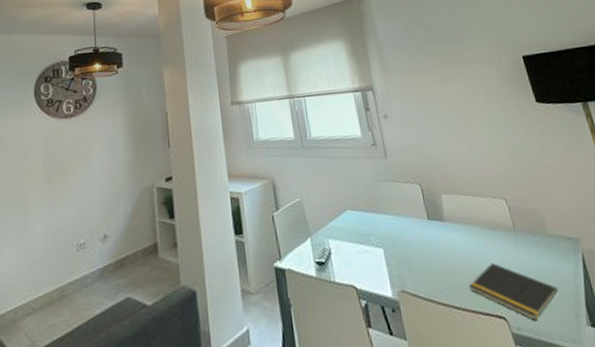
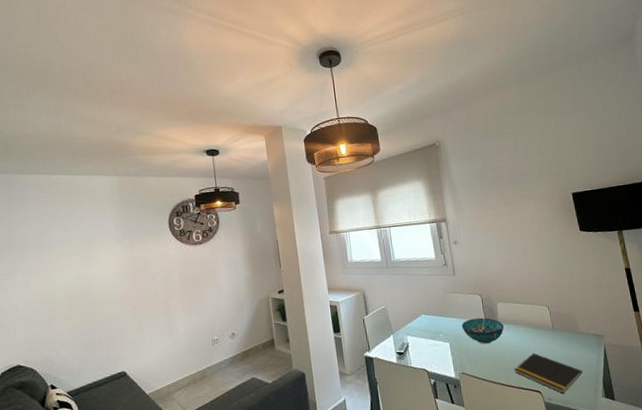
decorative bowl: none [398,214,452,251] -> present [461,317,504,345]

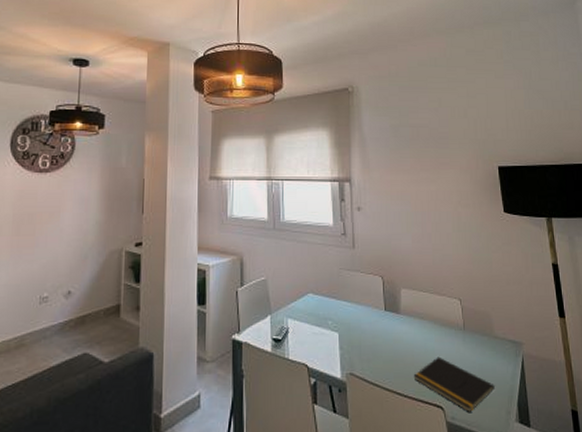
decorative bowl: present [461,317,504,345] -> none [356,305,406,340]

